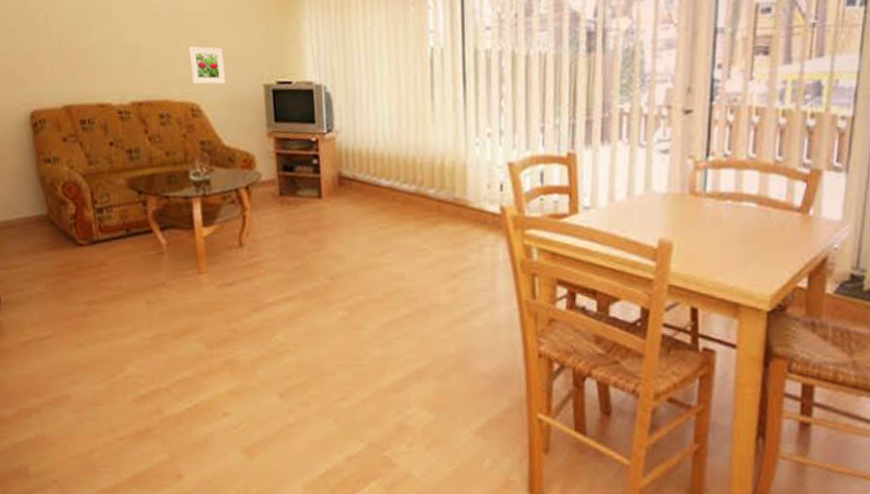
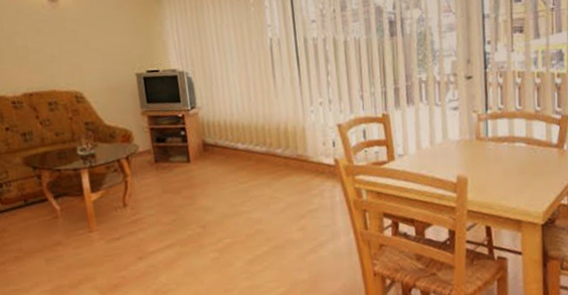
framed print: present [188,46,227,85] -> none [70,45,105,77]

